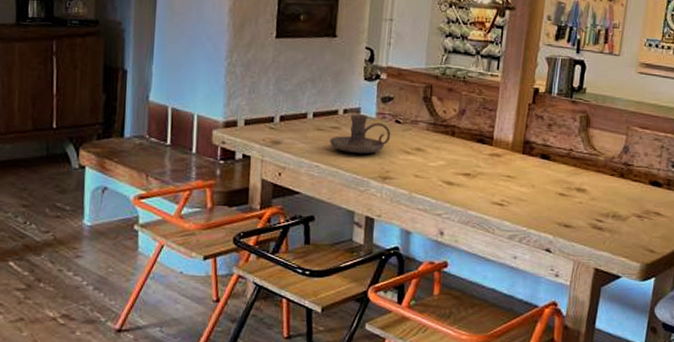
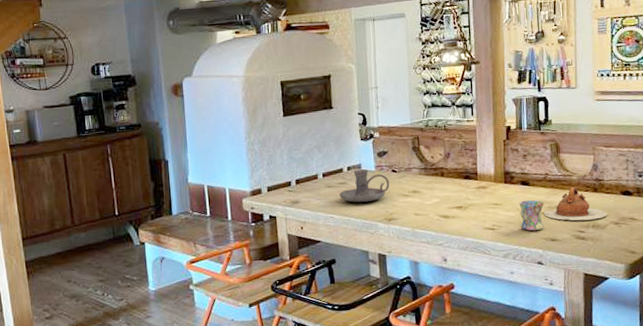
mug: none [533,176,564,214] -> present [519,199,544,231]
teapot: none [561,168,631,209] -> present [544,186,607,221]

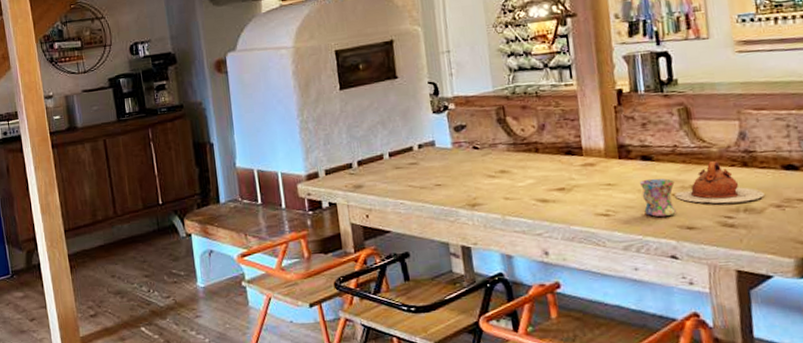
candle holder: present [339,169,390,203] -> none [410,146,471,186]

